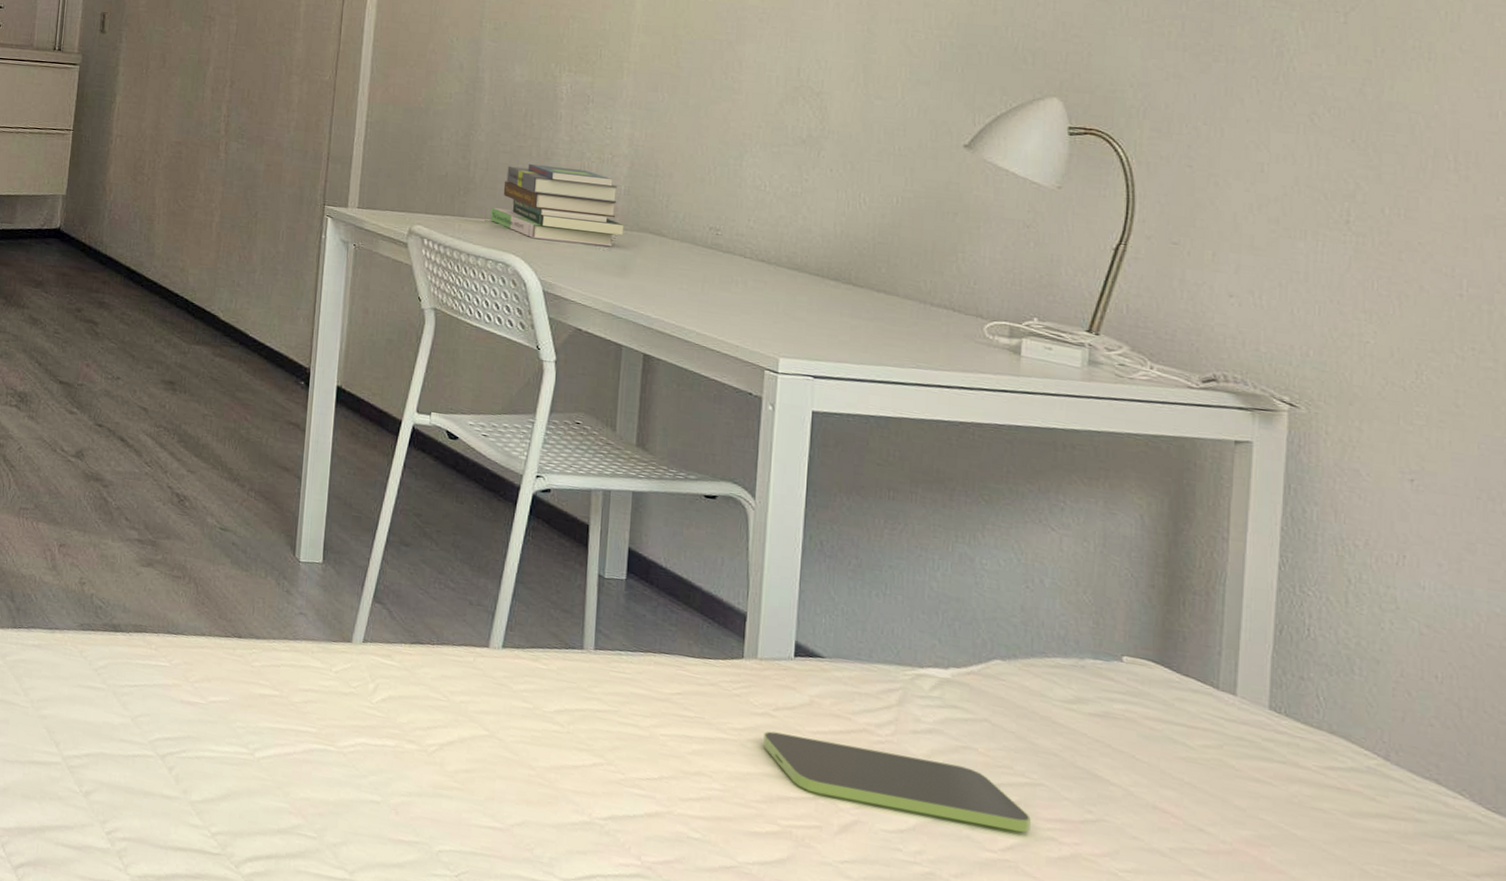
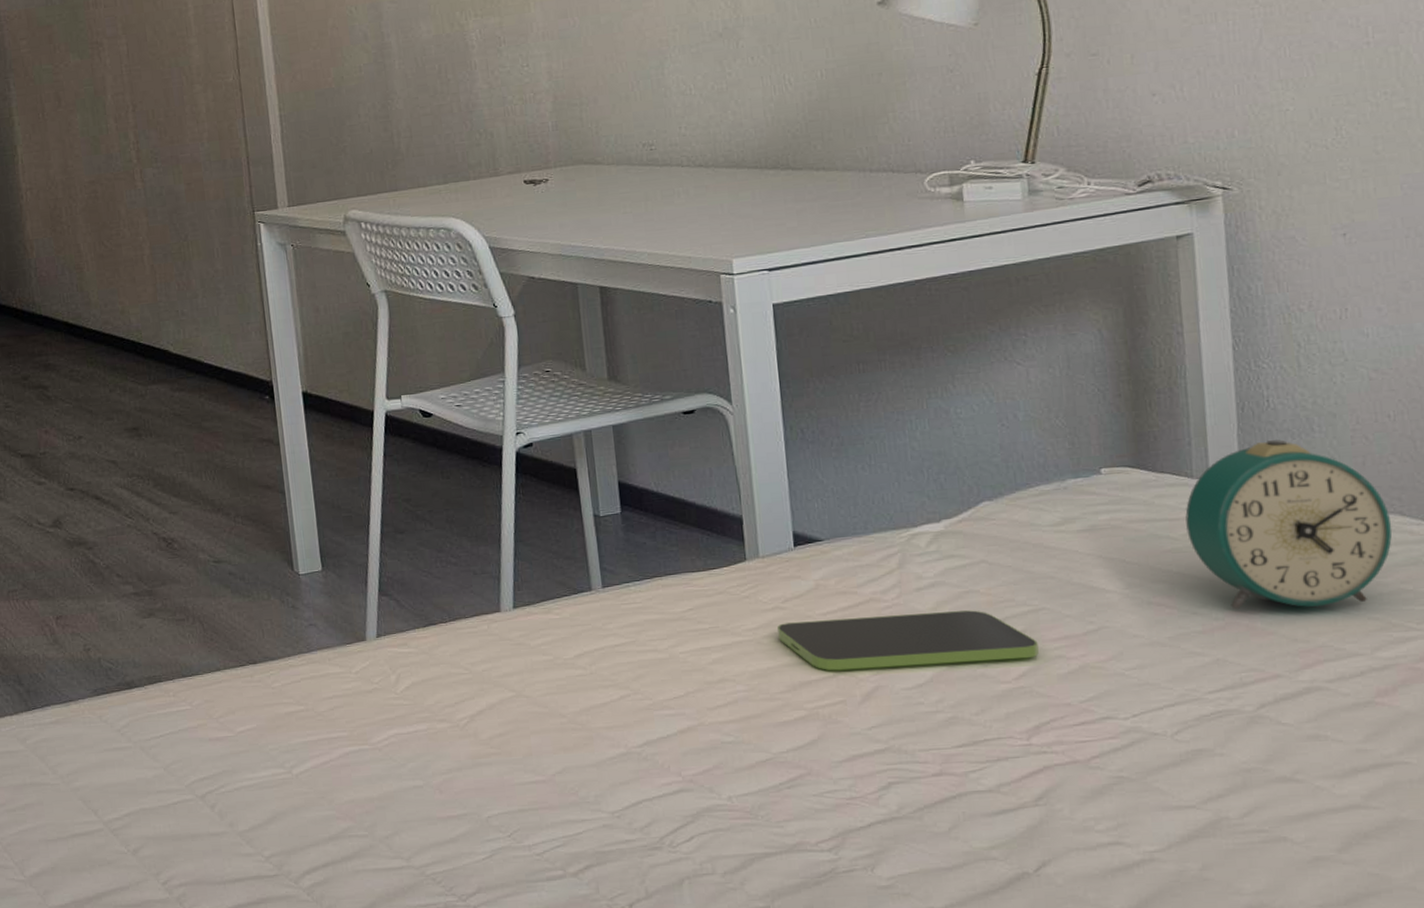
books: present [490,163,625,247] -> none [422,114,559,197]
alarm clock: none [1203,670,1426,864] -> present [1185,439,1393,610]

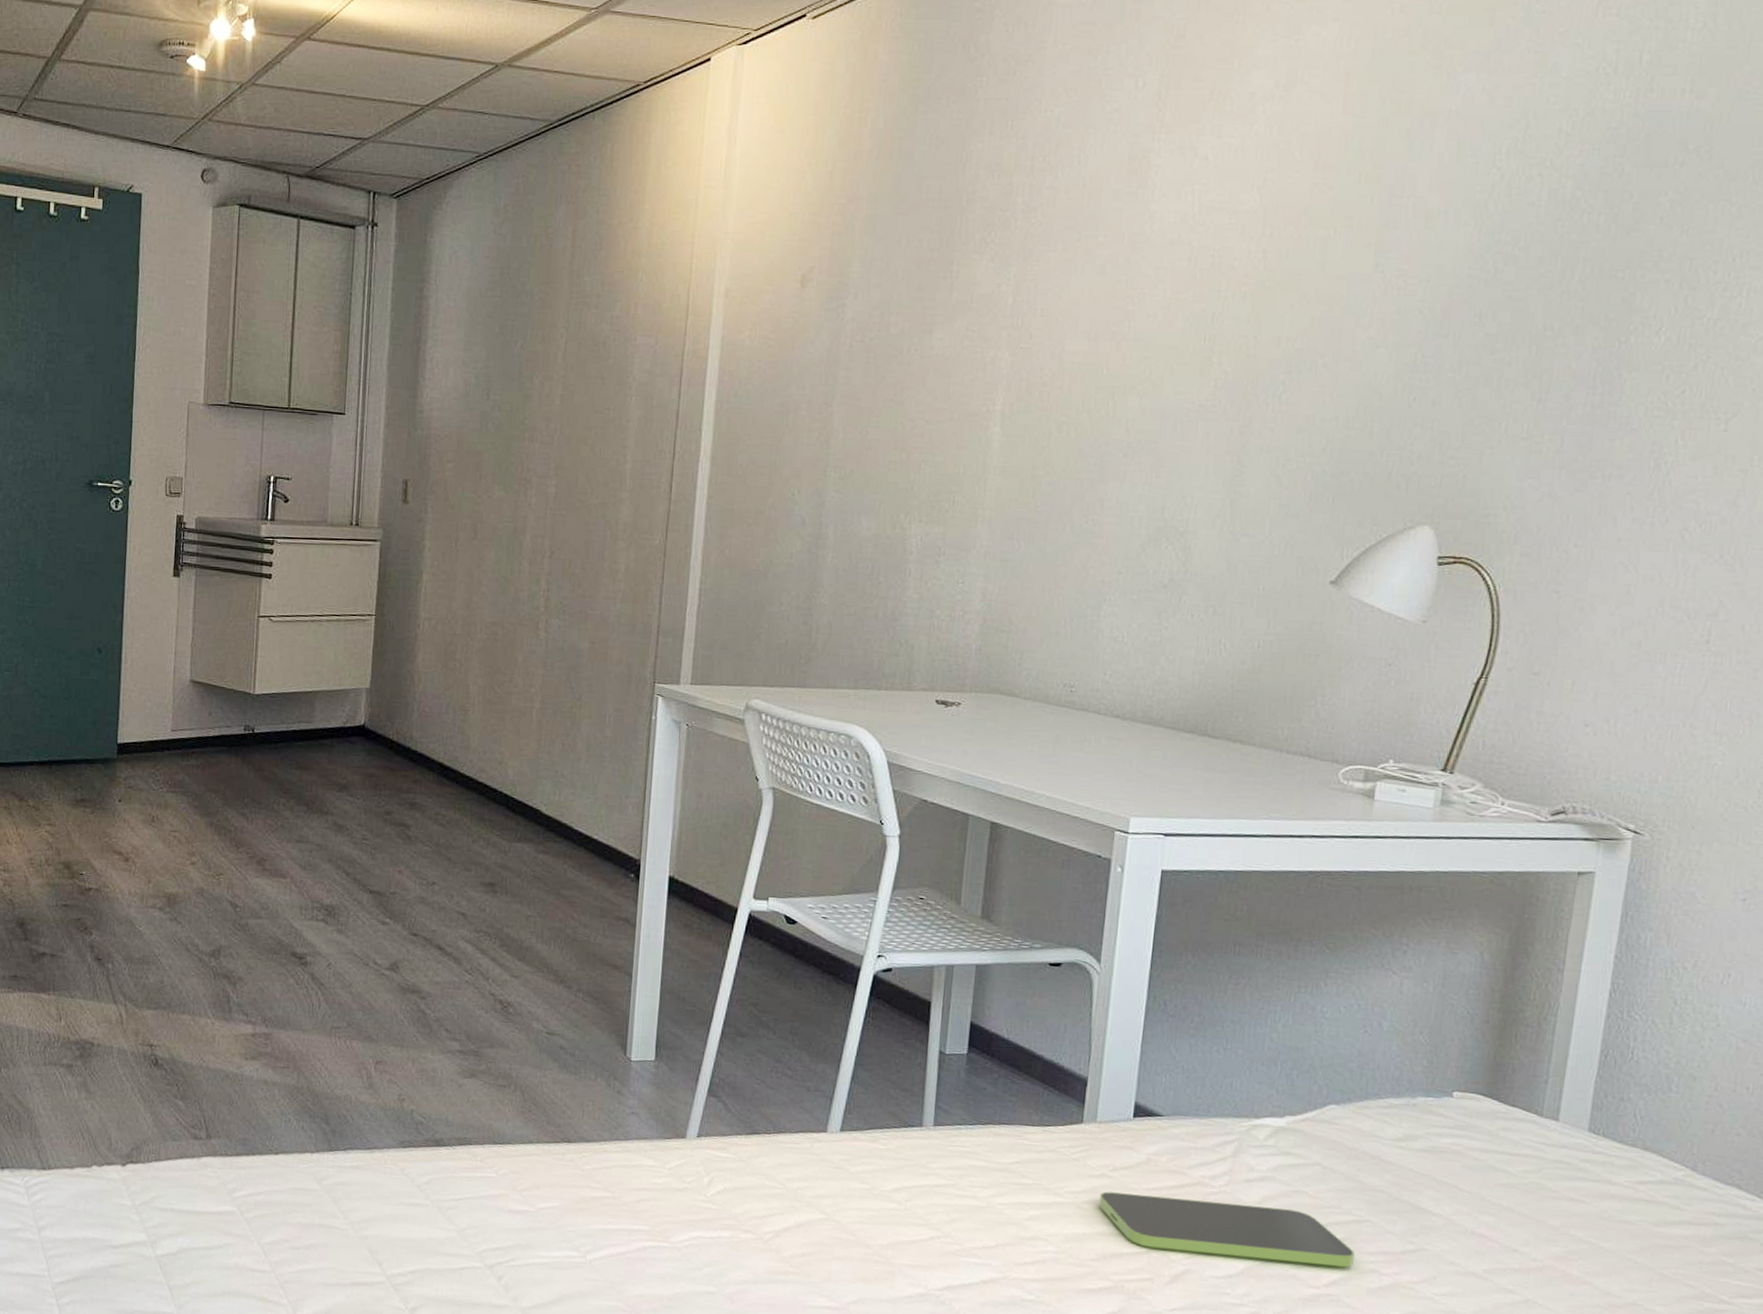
alarm clock: present [1185,439,1393,610] -> none [1524,1092,1727,1267]

